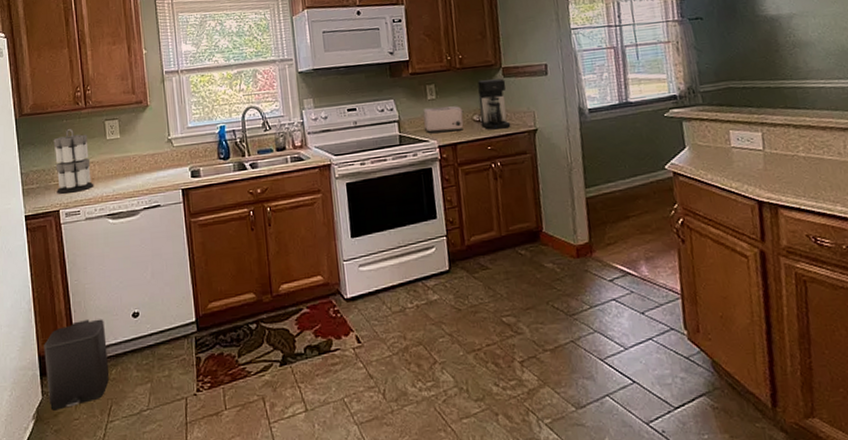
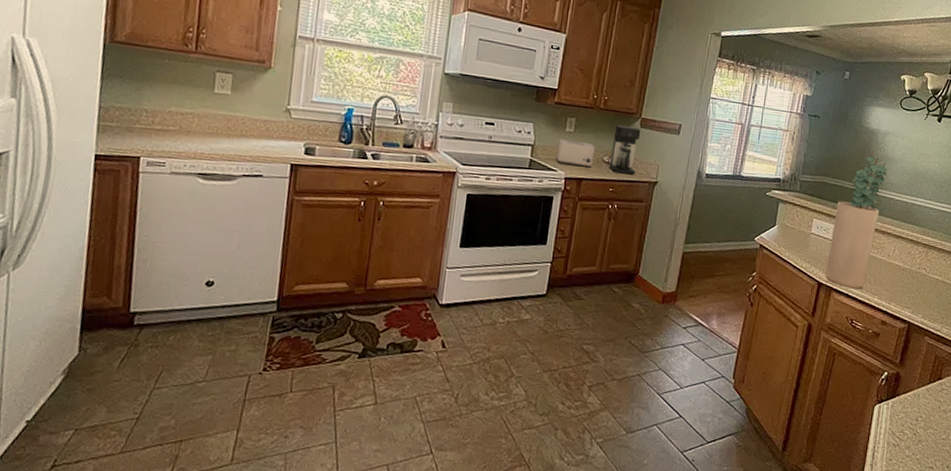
pedal bin: present [44,319,110,411] -> none [86,279,171,369]
spice rack: present [53,128,93,195] -> none [141,70,192,143]
vase: none [753,39,819,201] -> present [825,150,888,289]

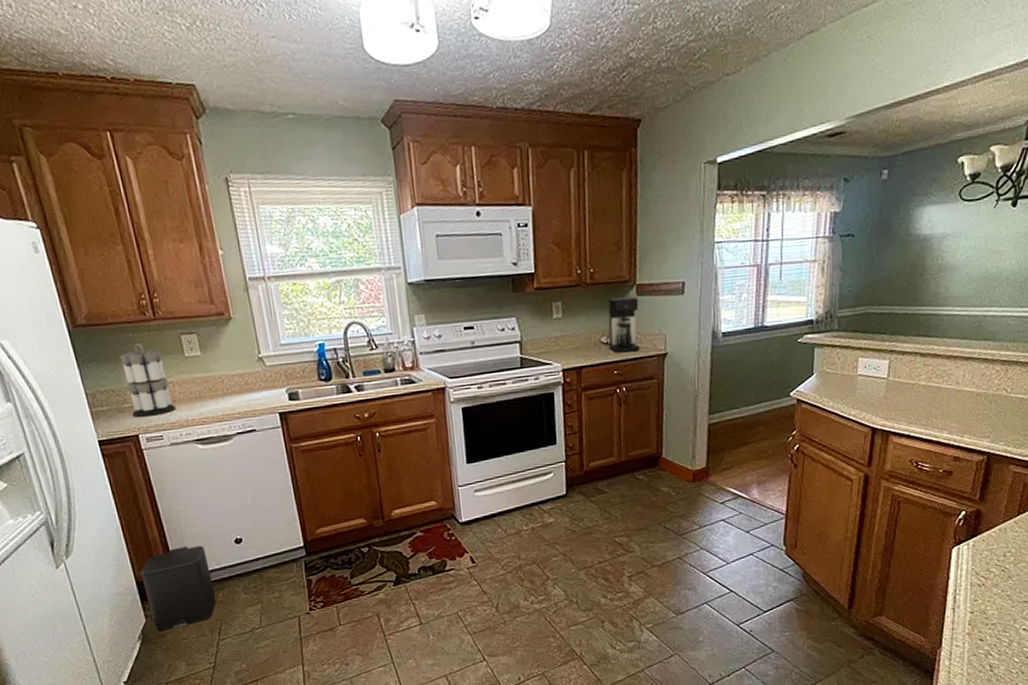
pedal bin: none [86,279,171,369] -> present [140,545,216,632]
spice rack: none [141,70,192,143] -> present [119,342,175,418]
toaster: present [555,139,596,168] -> none [547,326,591,356]
vase: present [825,150,888,289] -> none [880,262,948,428]

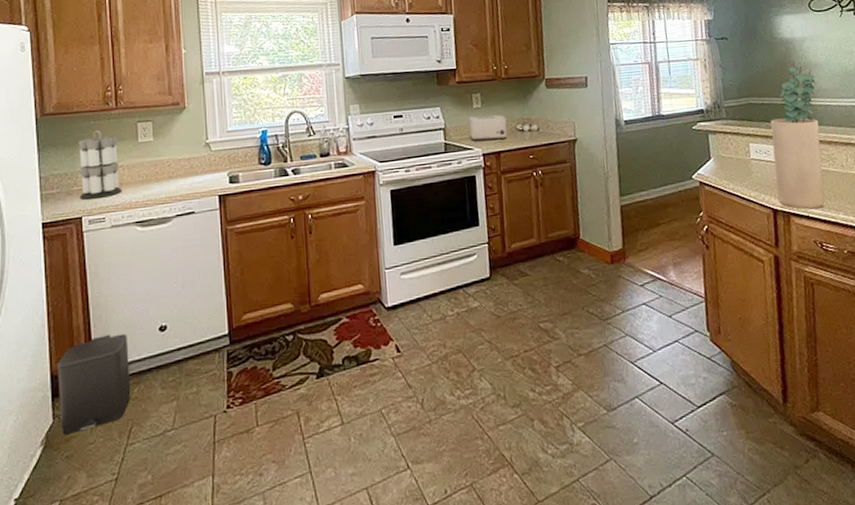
toaster: none [547,326,591,356] -> present [468,115,508,142]
coffee maker: present [608,297,640,353] -> none [521,89,552,139]
vase: none [880,262,948,428] -> present [770,60,825,210]

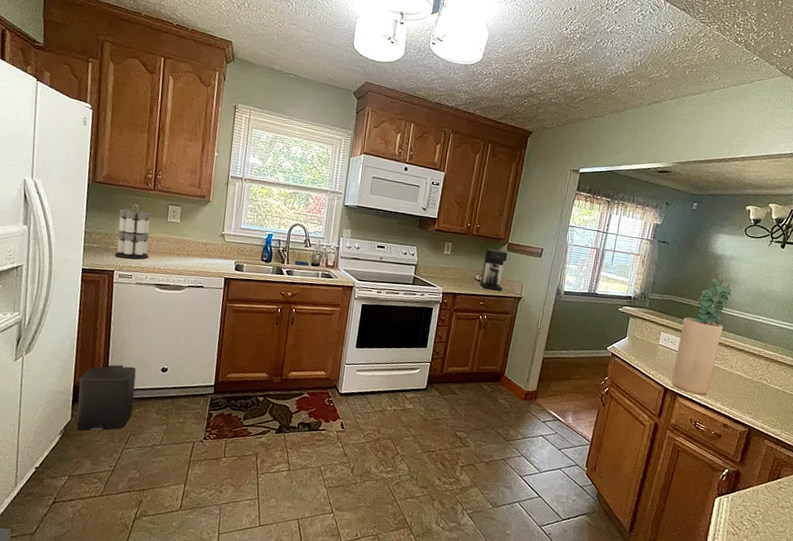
toaster: present [468,115,508,142] -> none [434,260,469,285]
coffee maker: none [521,89,552,139] -> present [480,248,508,291]

